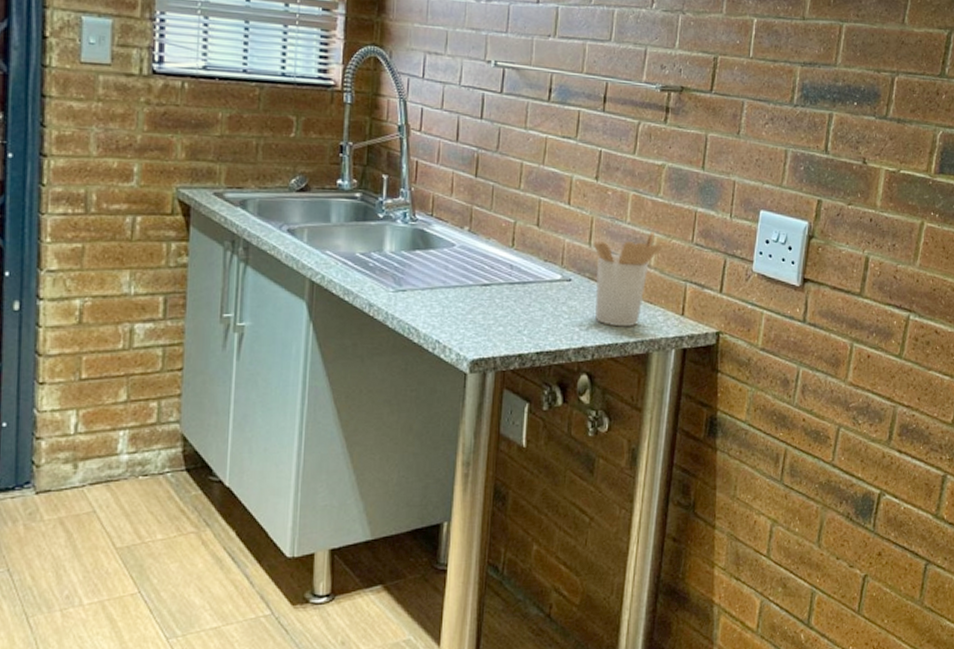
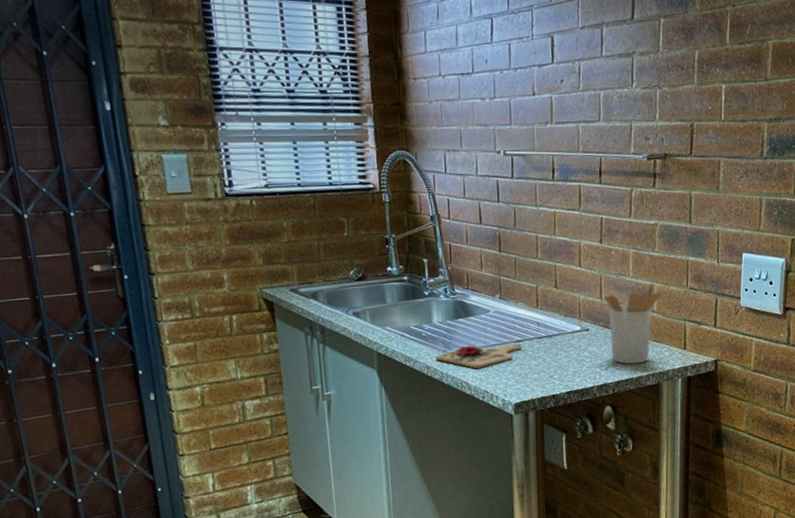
cutting board: none [381,283,490,312] -> present [435,343,523,369]

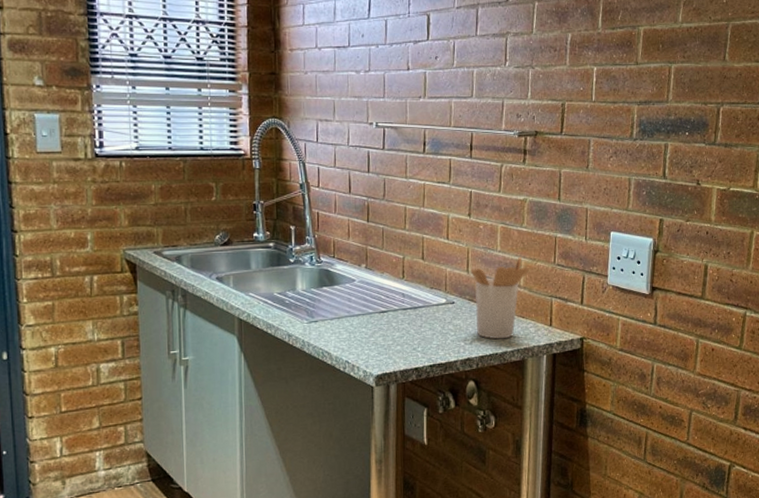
cutting board: present [435,343,523,369] -> none [297,314,387,338]

